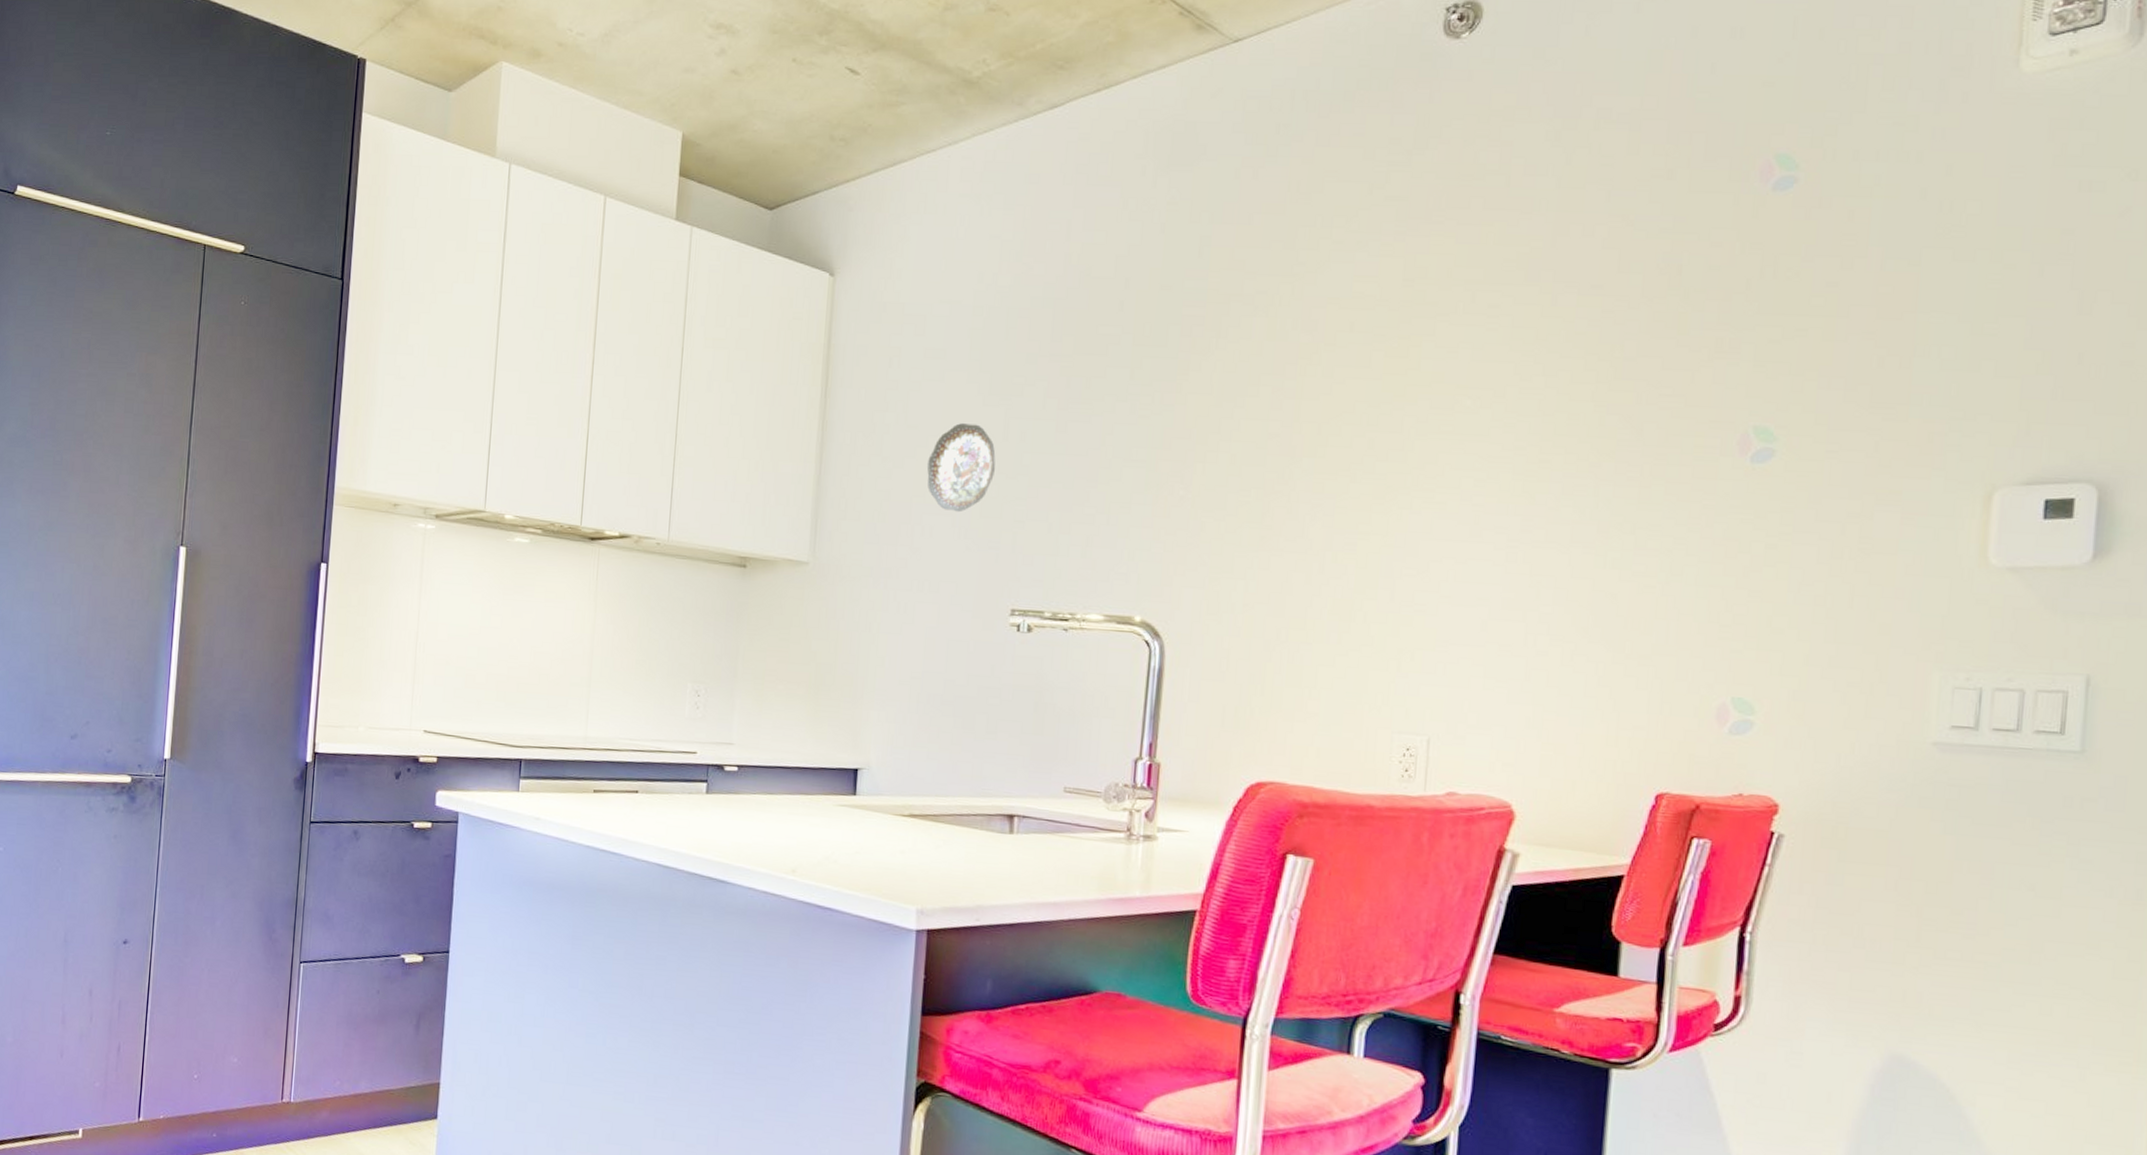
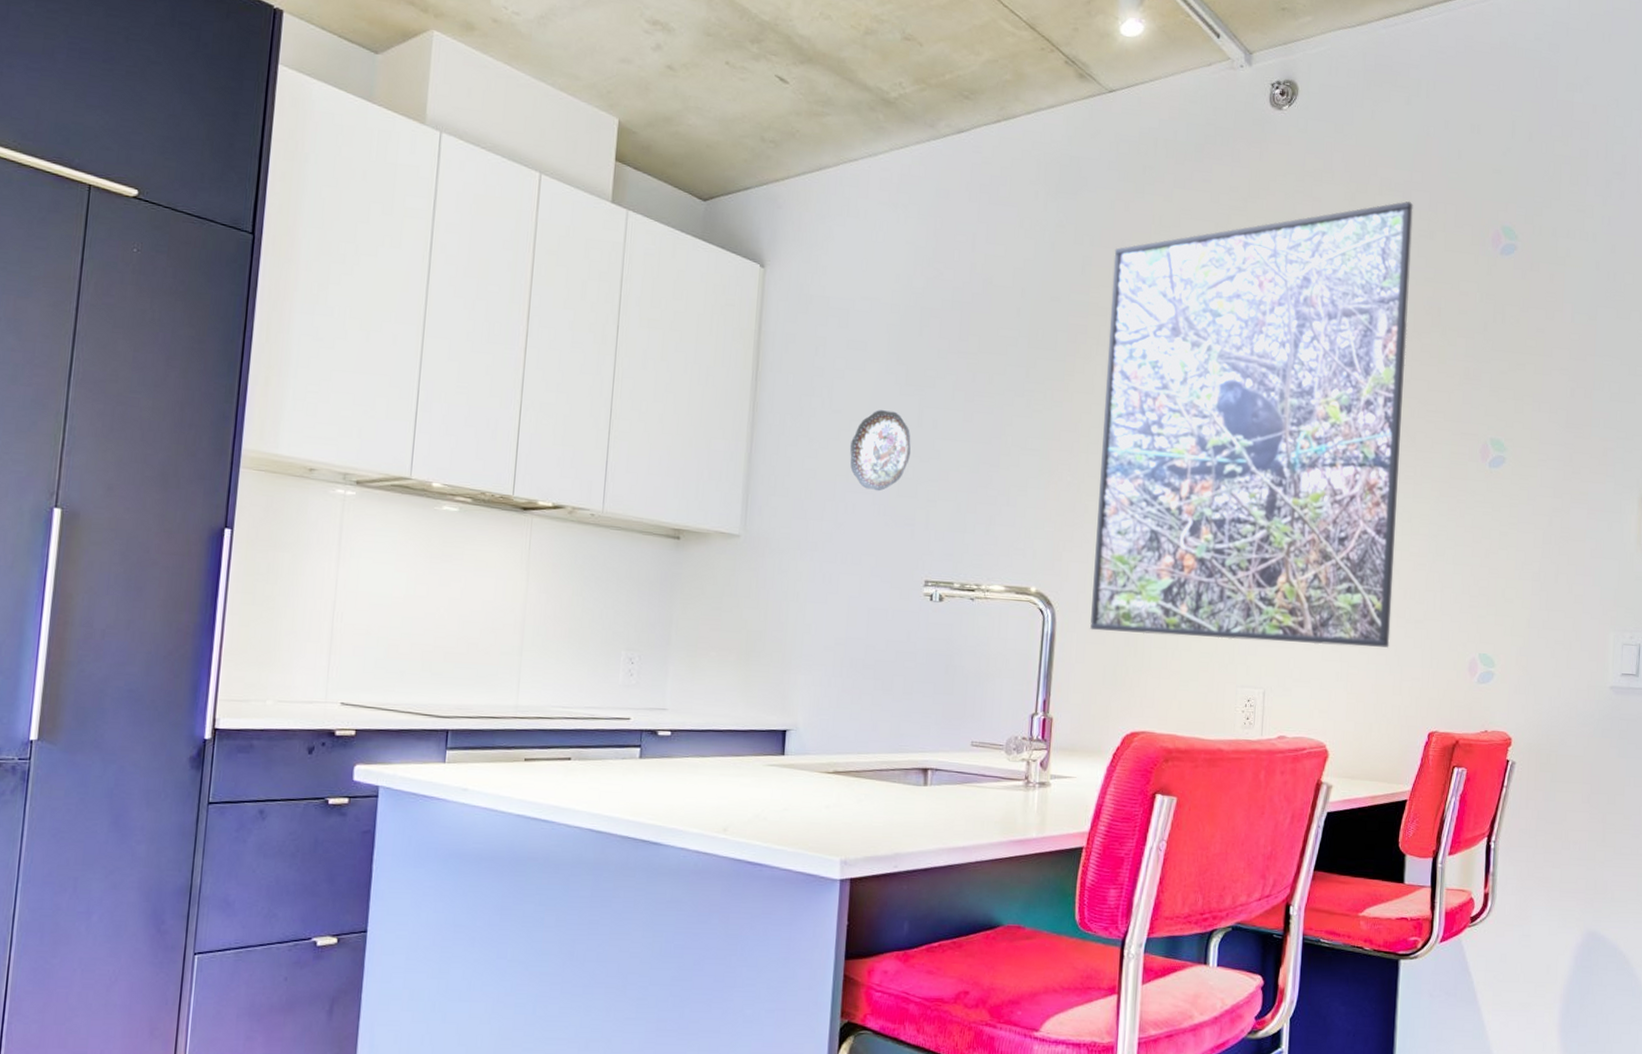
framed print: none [1206,133,1644,690] -> present [1089,201,1413,649]

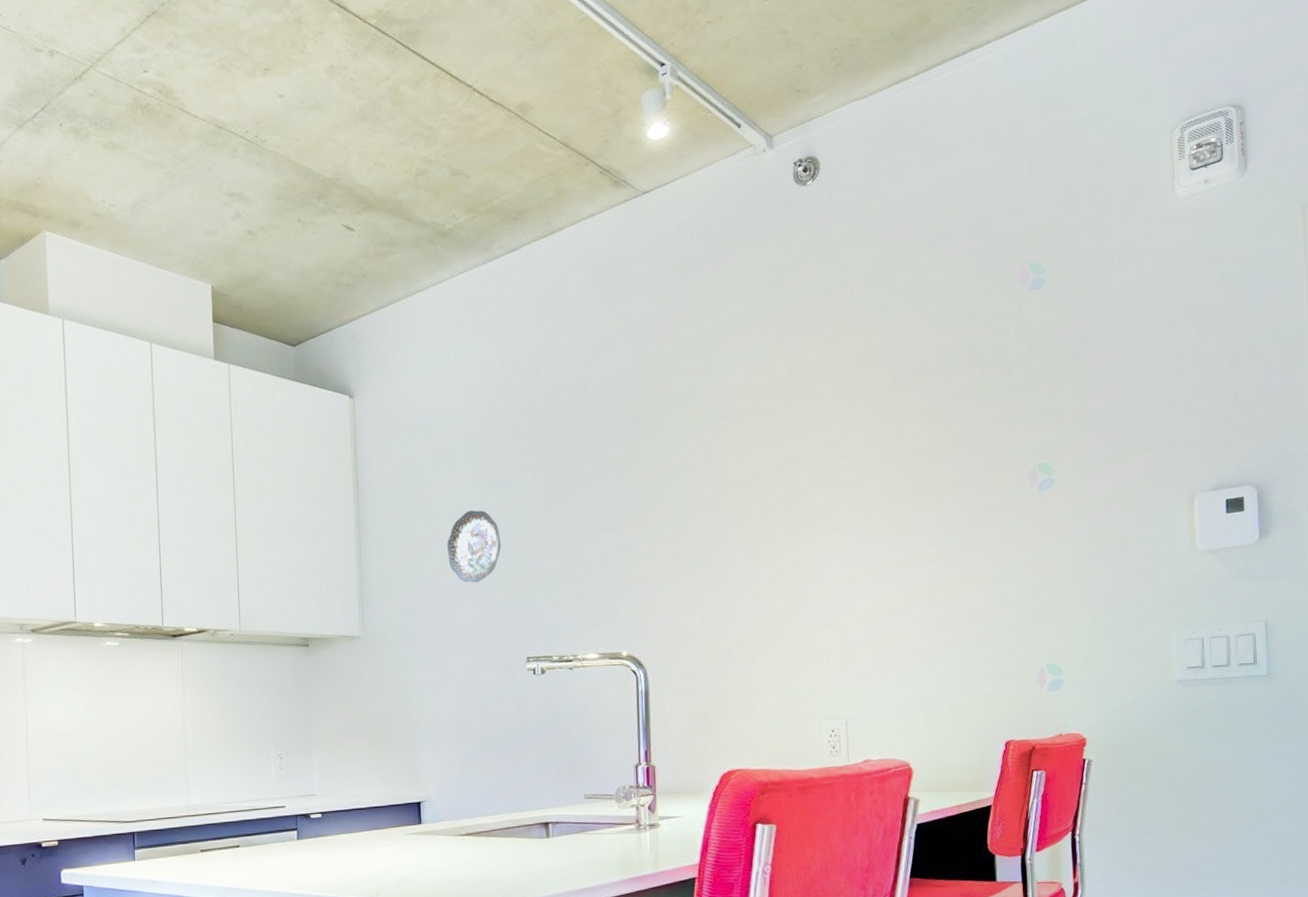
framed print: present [1089,201,1413,649] -> none [664,252,960,684]

